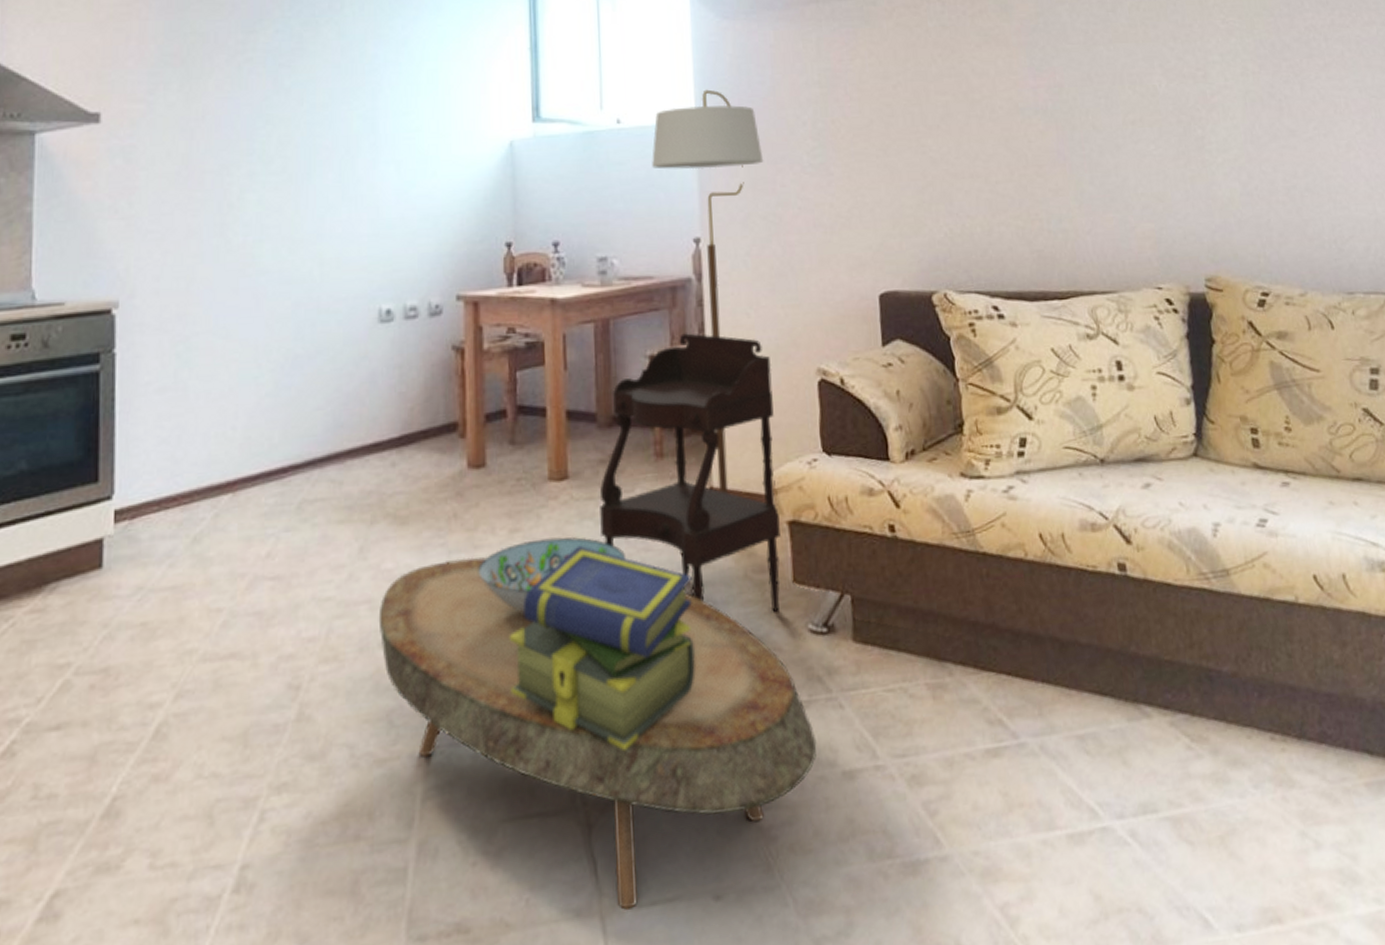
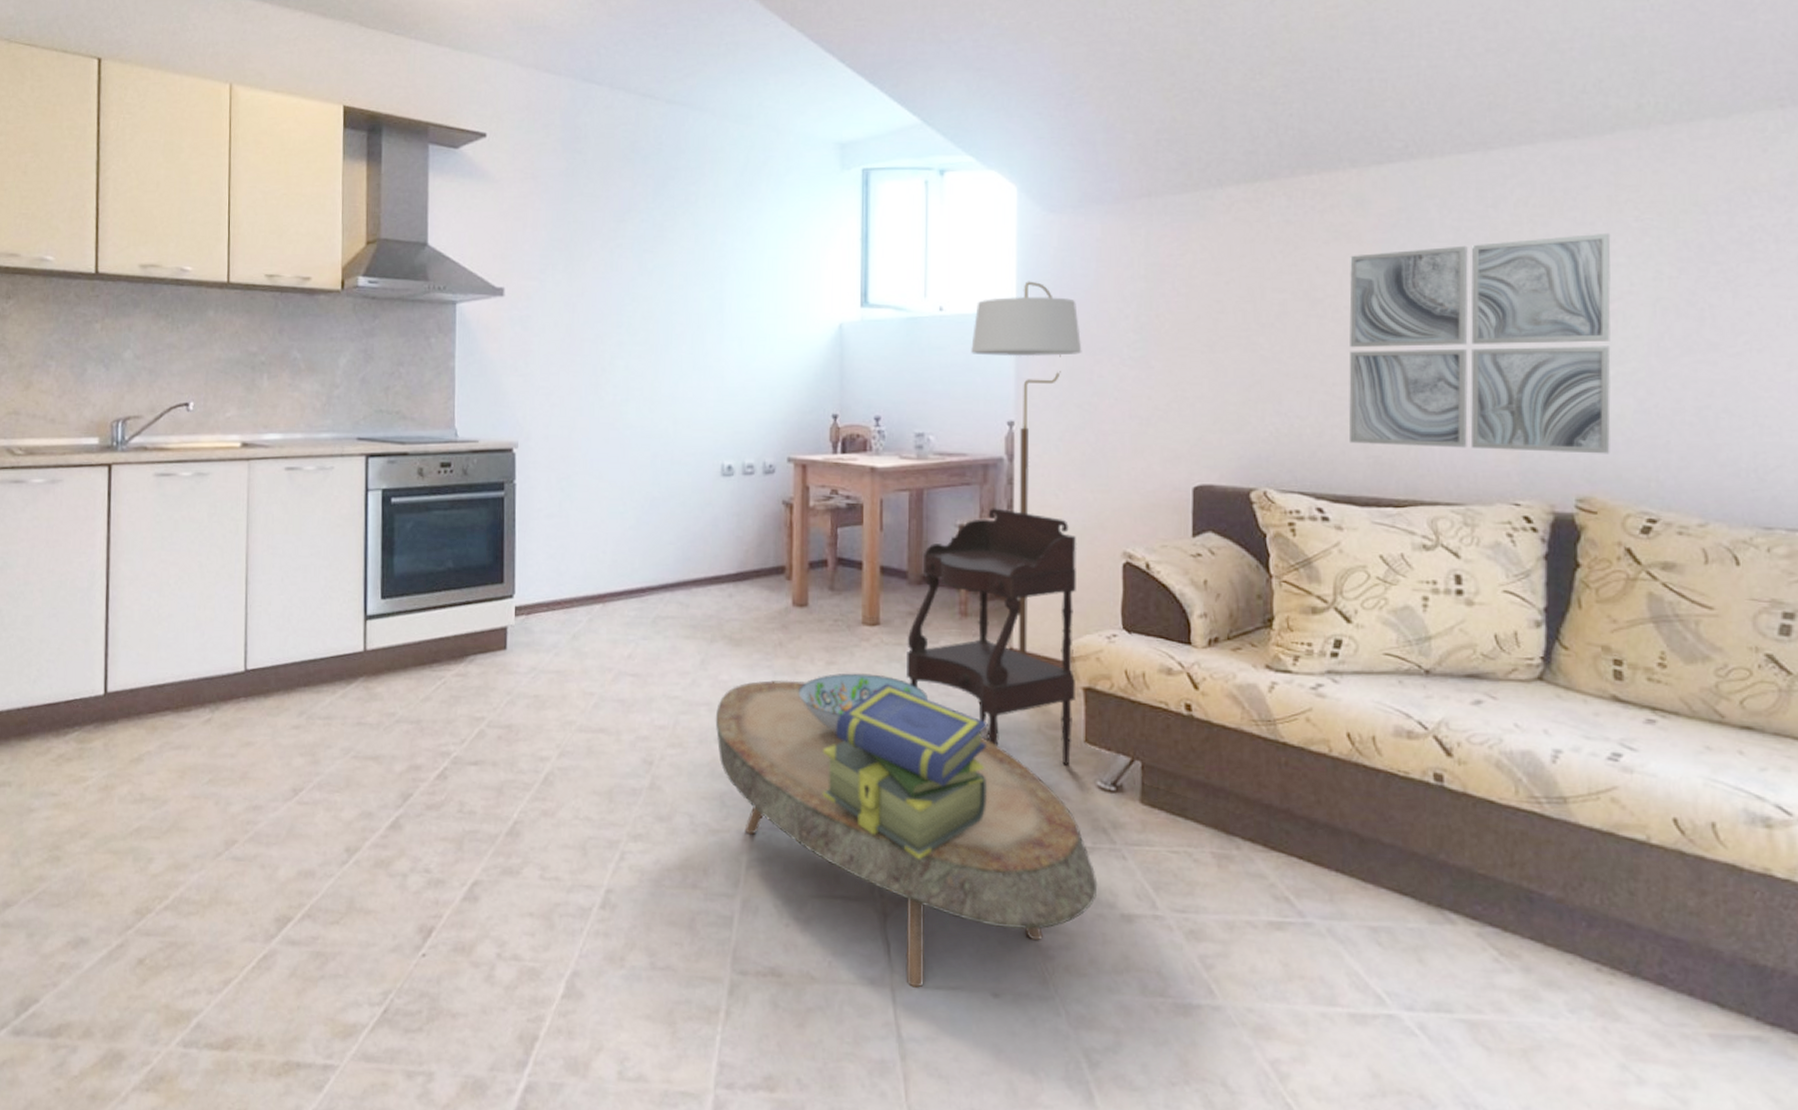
wall art: none [1000,34,1227,240] -> present [1349,232,1611,454]

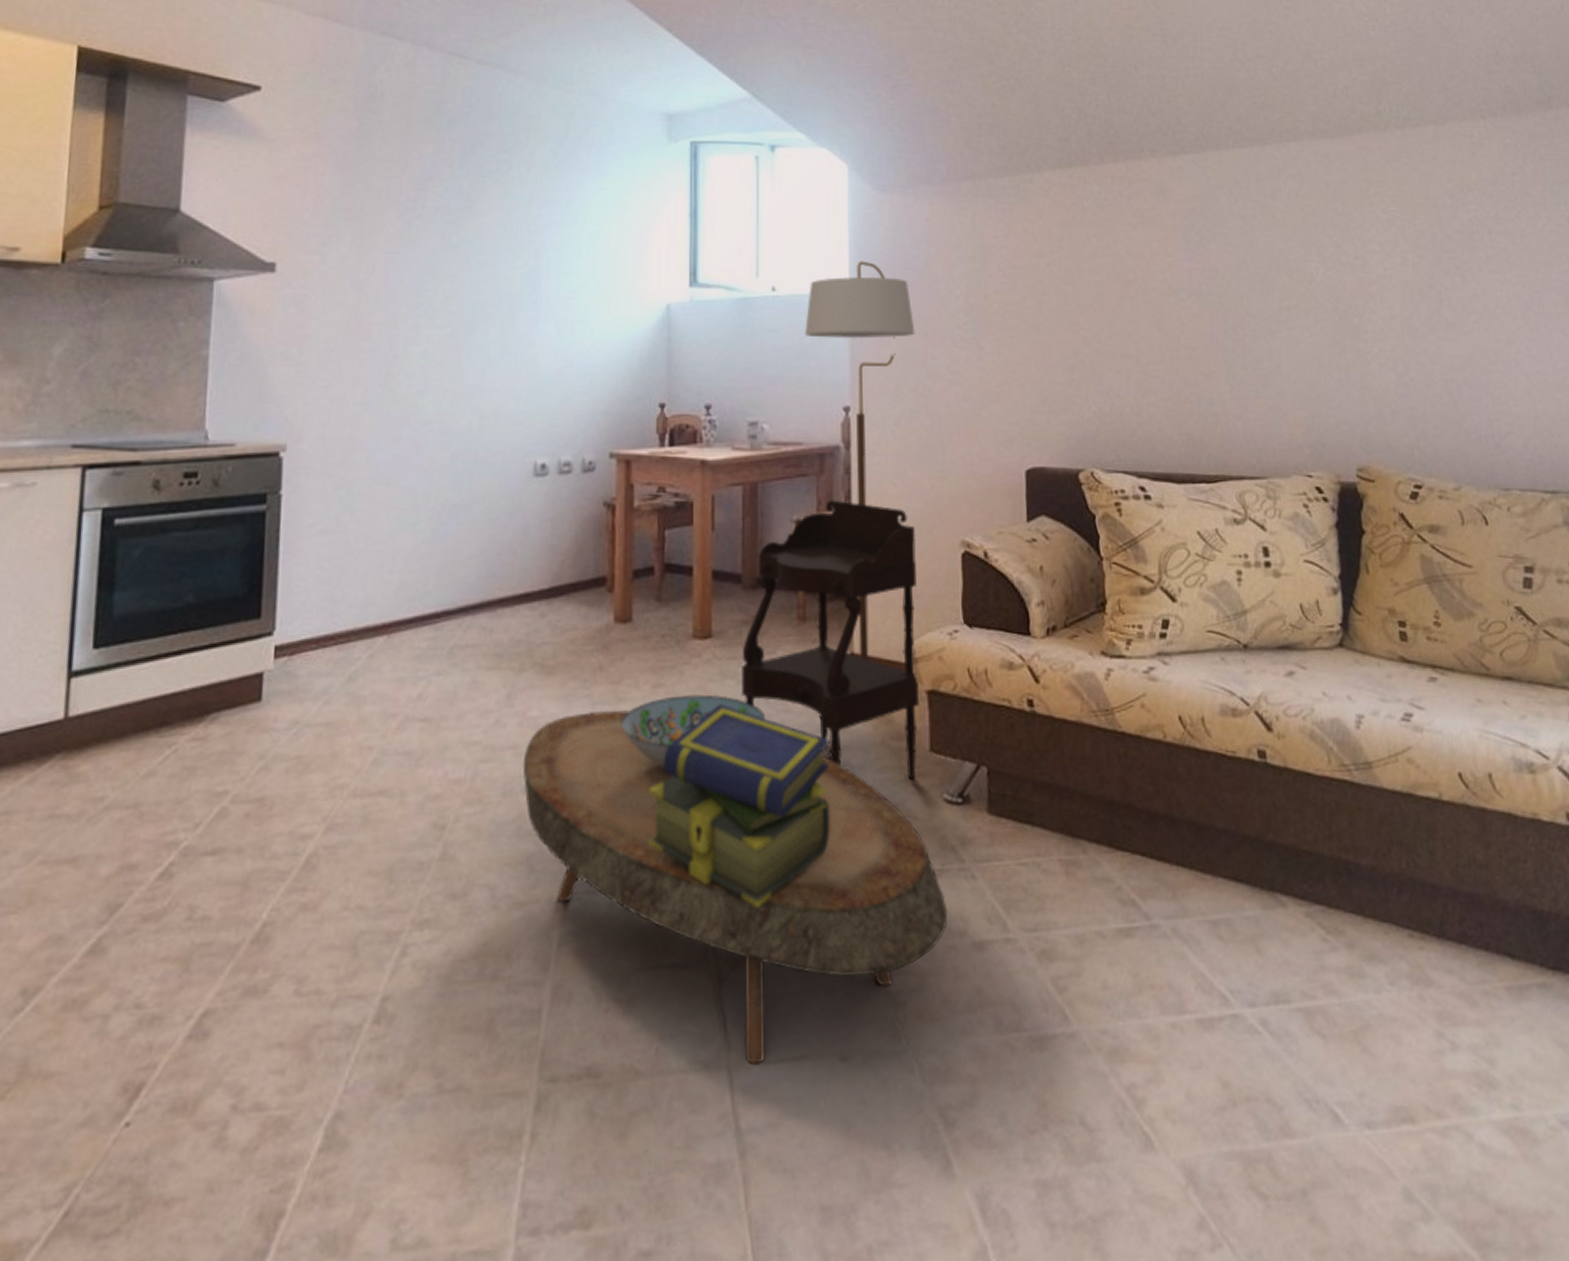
wall art: present [1349,232,1611,454] -> none [1155,222,1380,426]

